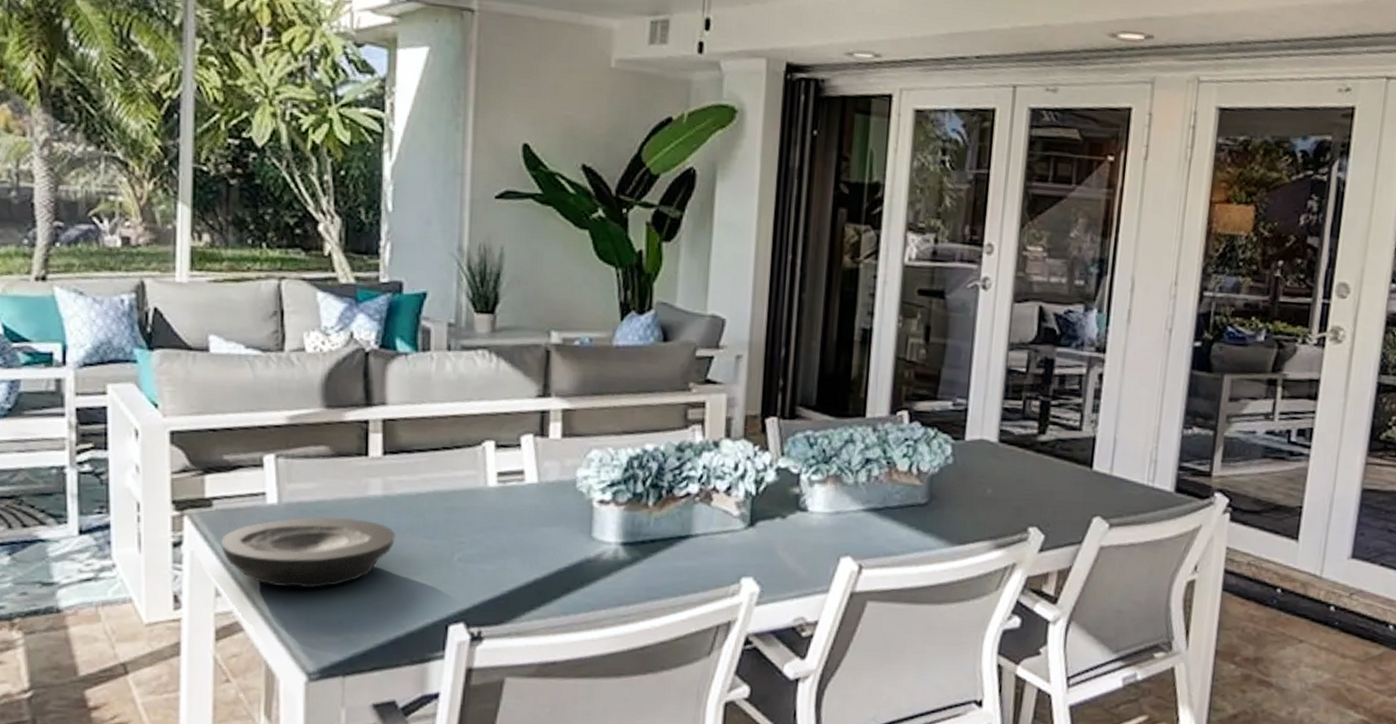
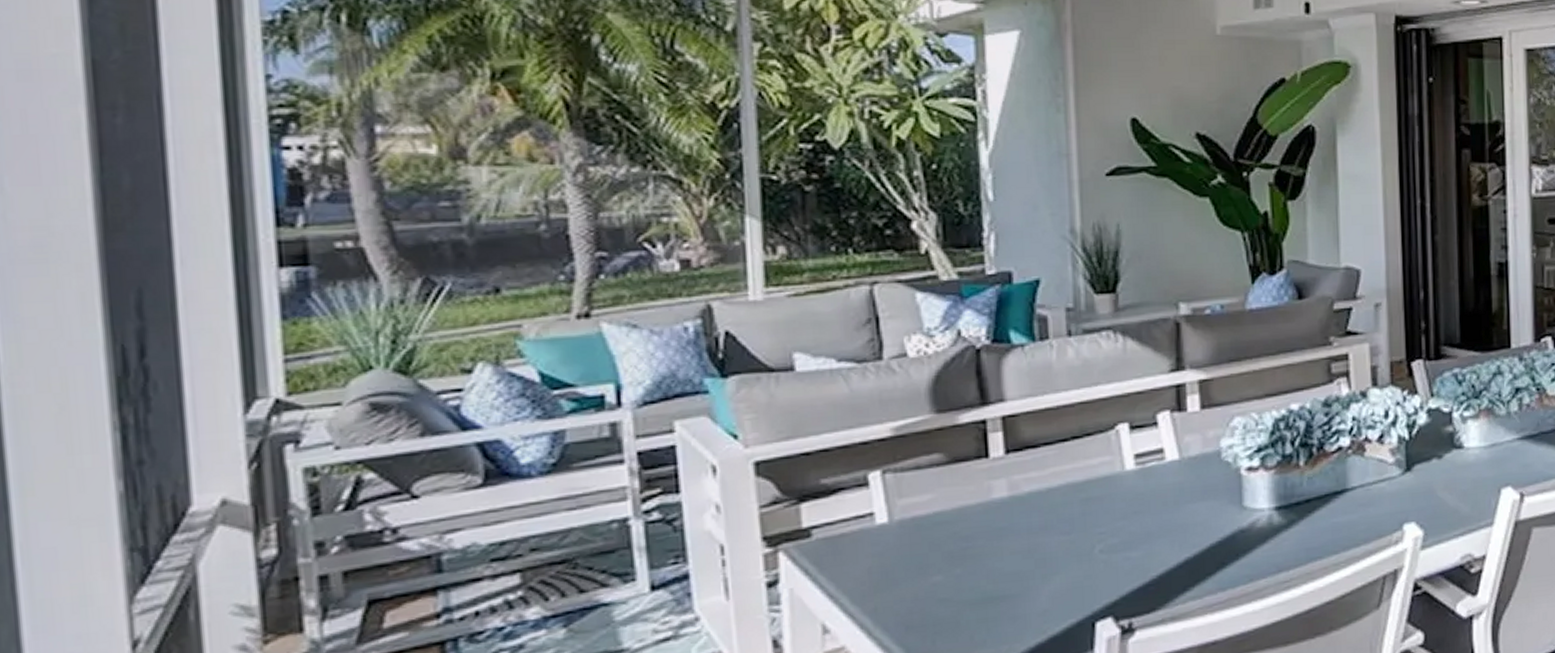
plate: present [221,517,395,589] -> none [825,525,1027,613]

